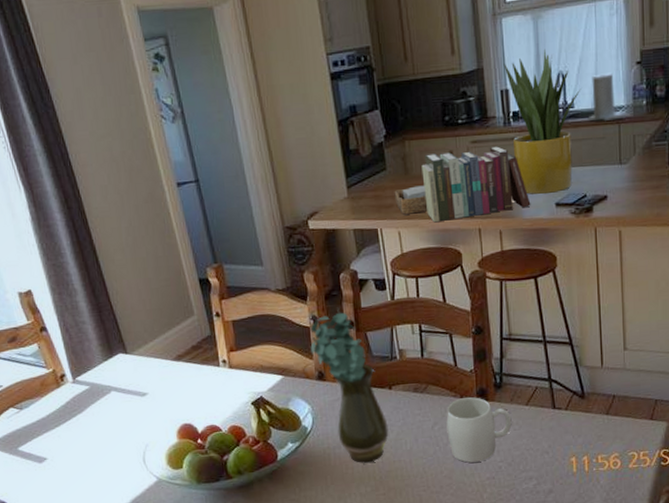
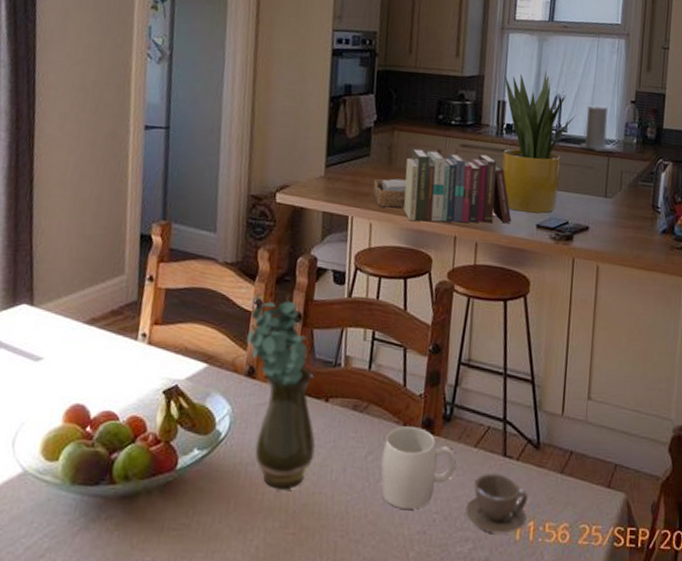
teacup: none [526,423,581,470] -> present [465,473,529,534]

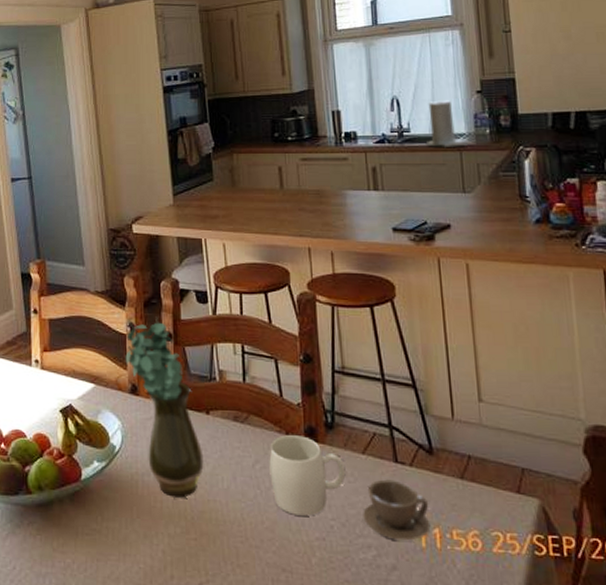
napkin holder: present [372,178,407,208] -> none [220,199,255,227]
books: present [403,148,512,224] -> none [249,165,365,238]
planter: present [502,70,576,214] -> none [335,74,418,217]

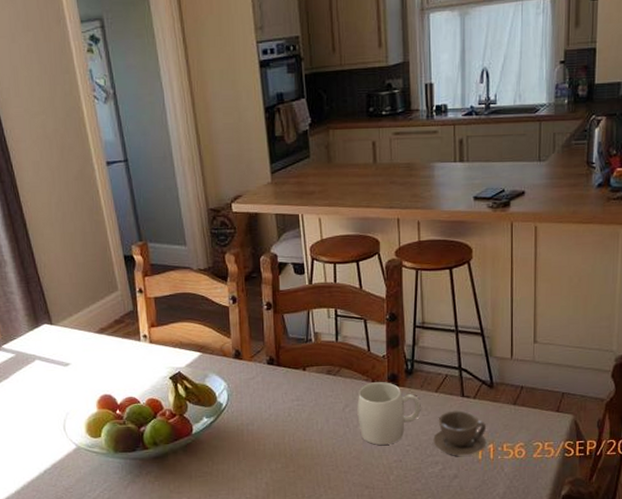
vase: present [125,316,204,498] -> none [229,289,301,441]
paper towel: present [425,100,469,148] -> none [509,71,548,119]

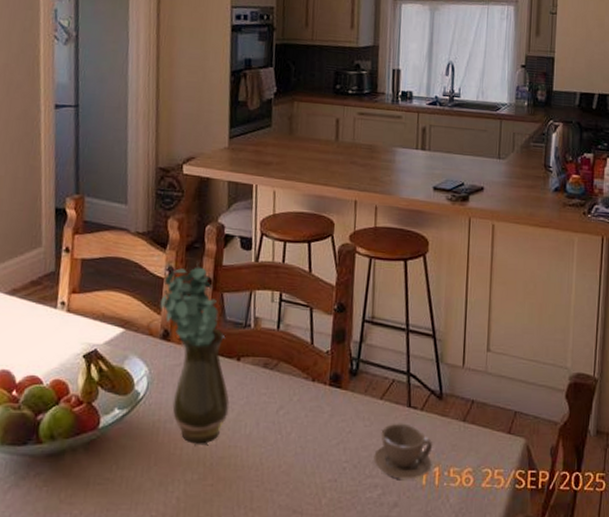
vase: none [229,289,301,441] -> present [160,261,230,444]
mug: present [357,382,421,445] -> none [292,381,364,459]

